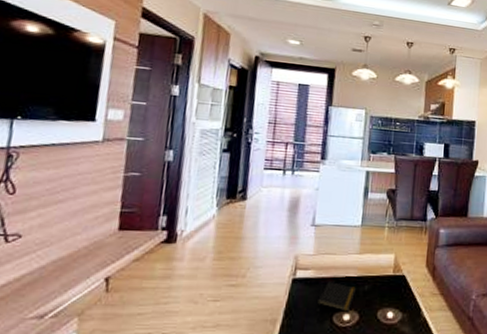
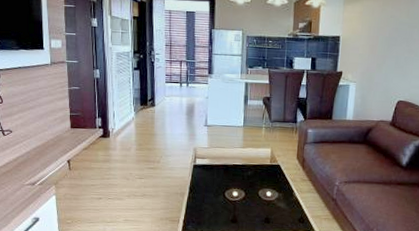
notepad: present [317,281,357,312] -> none [213,168,242,190]

